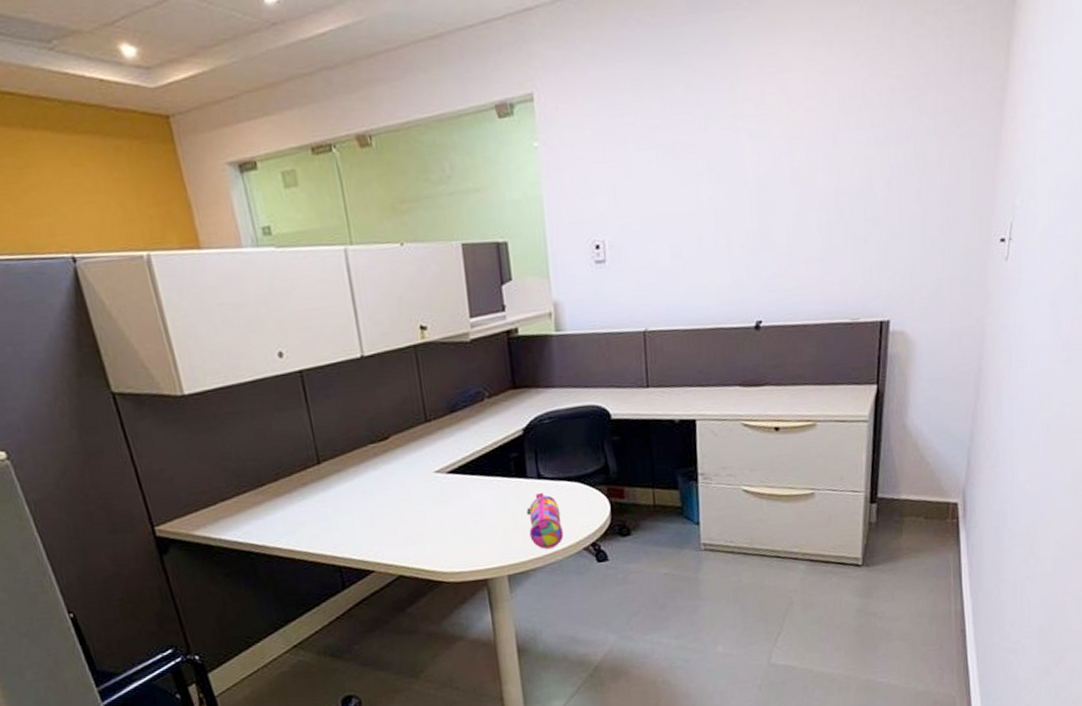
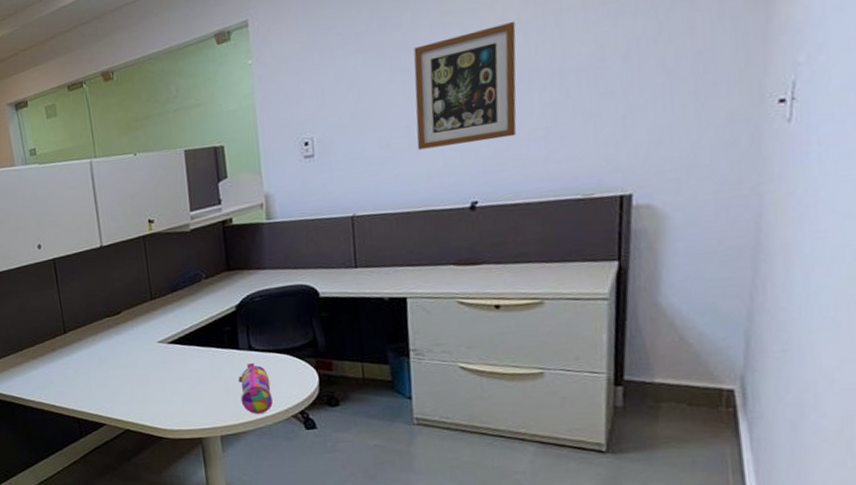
wall art: none [705,133,799,263] -> present [413,21,517,150]

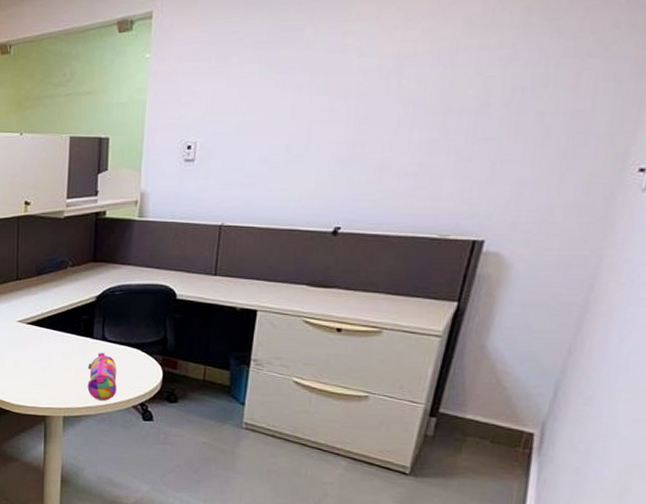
wall art: present [413,21,517,150] -> none [294,52,411,169]

